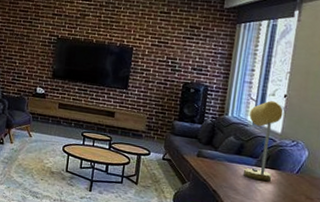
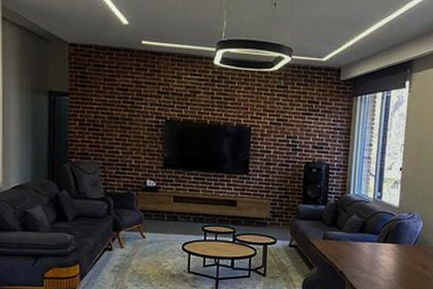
desk lamp: present [243,101,284,182] -> none [366,175,400,257]

